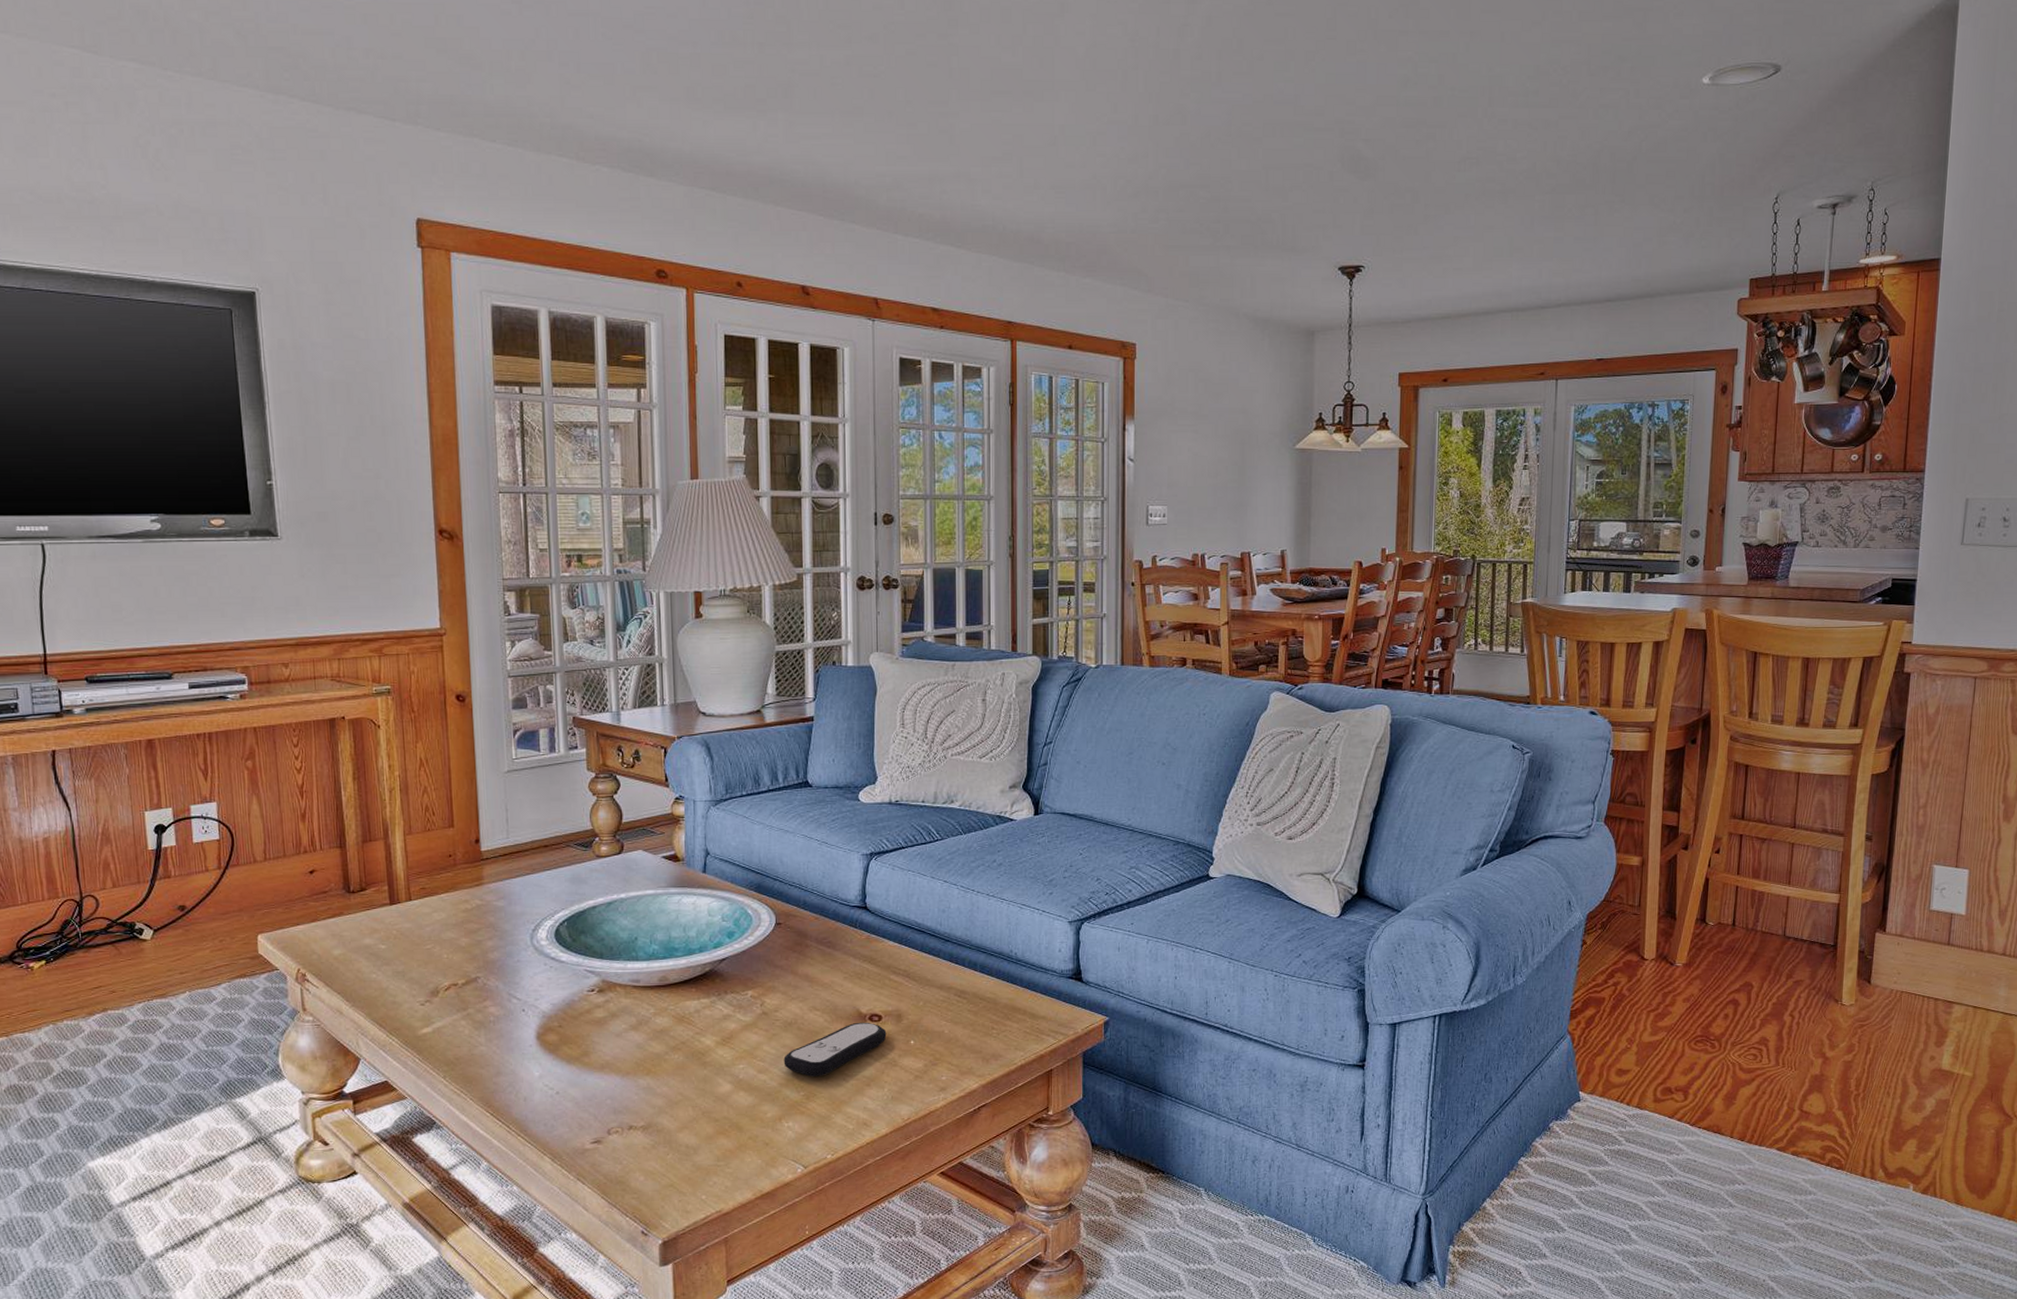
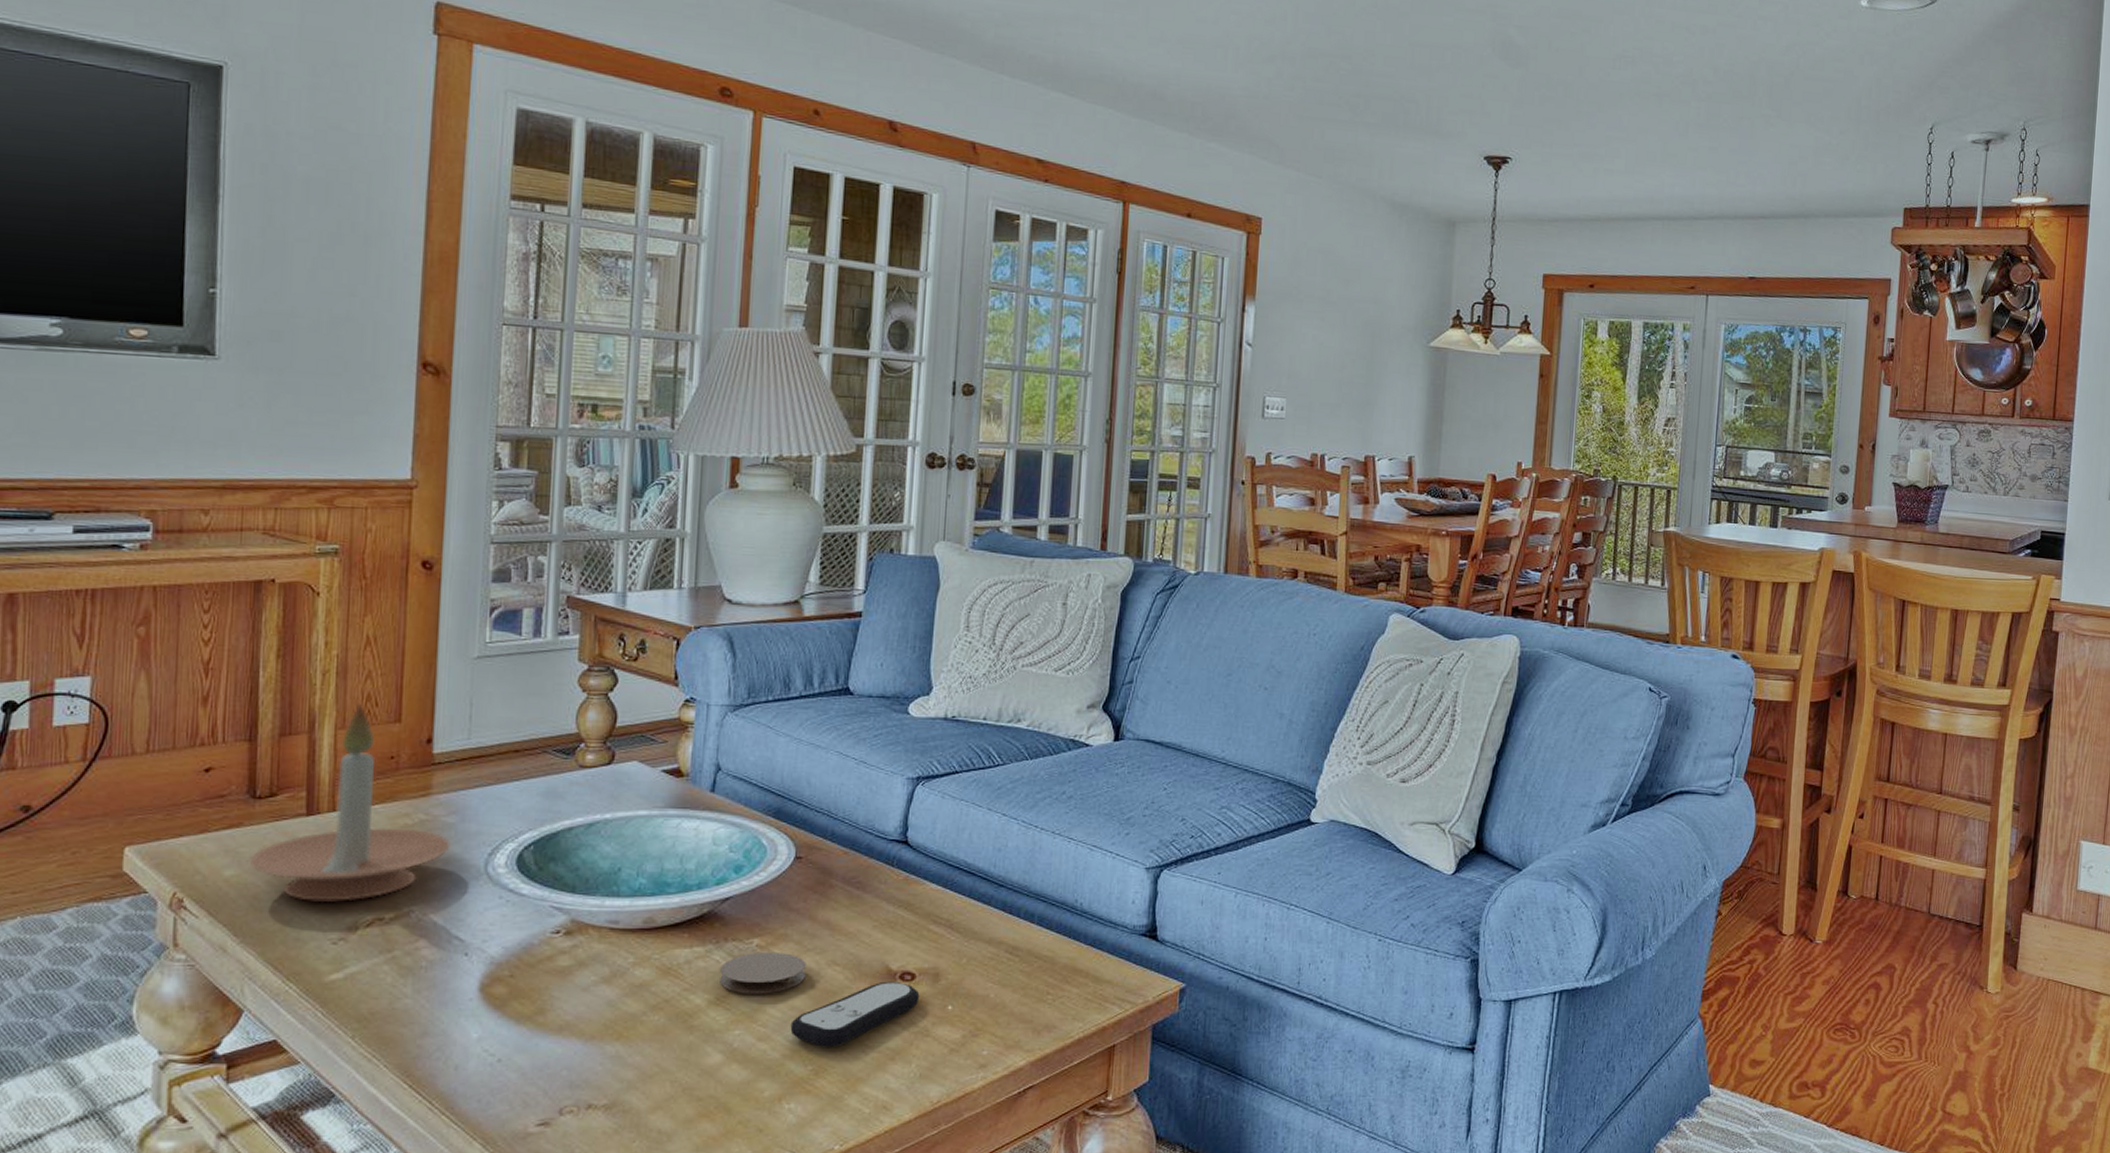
candle holder: none [350,813,502,972] -> present [248,703,451,902]
coaster: none [723,1000,792,1036] -> present [720,951,806,994]

